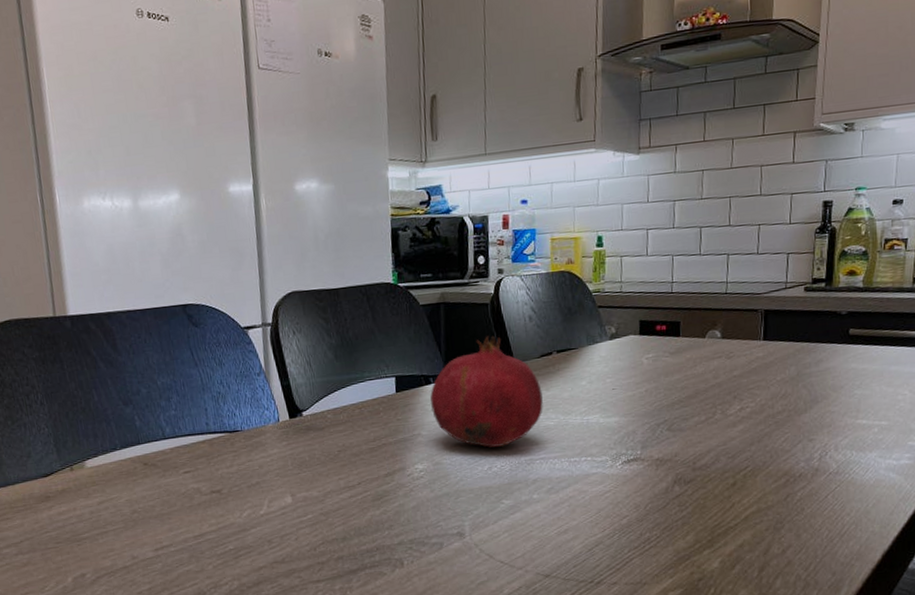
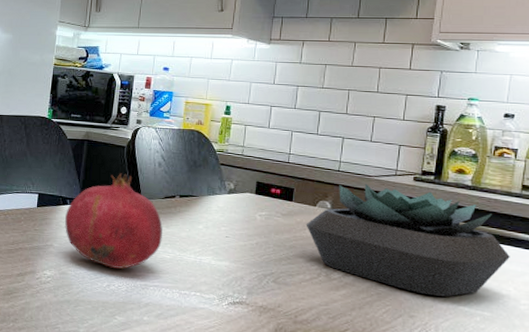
succulent plant: none [696,301,904,415] -> present [306,183,510,297]

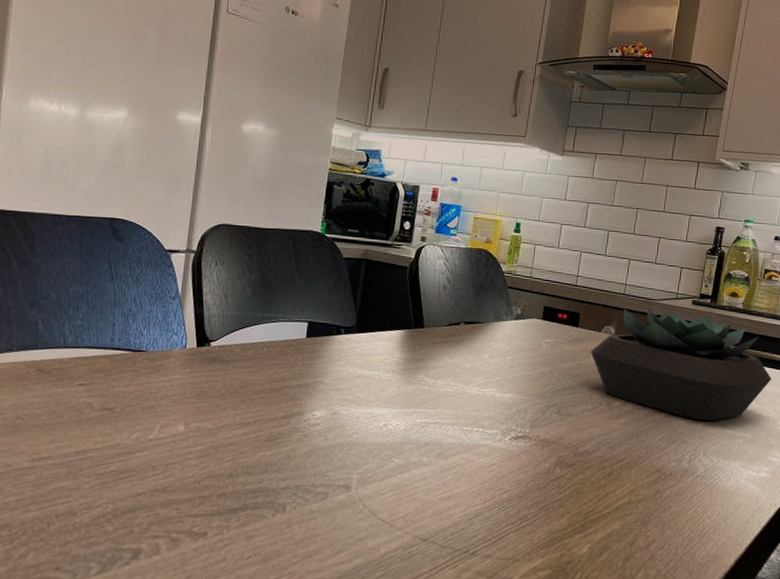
fruit: present [65,173,162,269] -> none [338,297,446,406]

